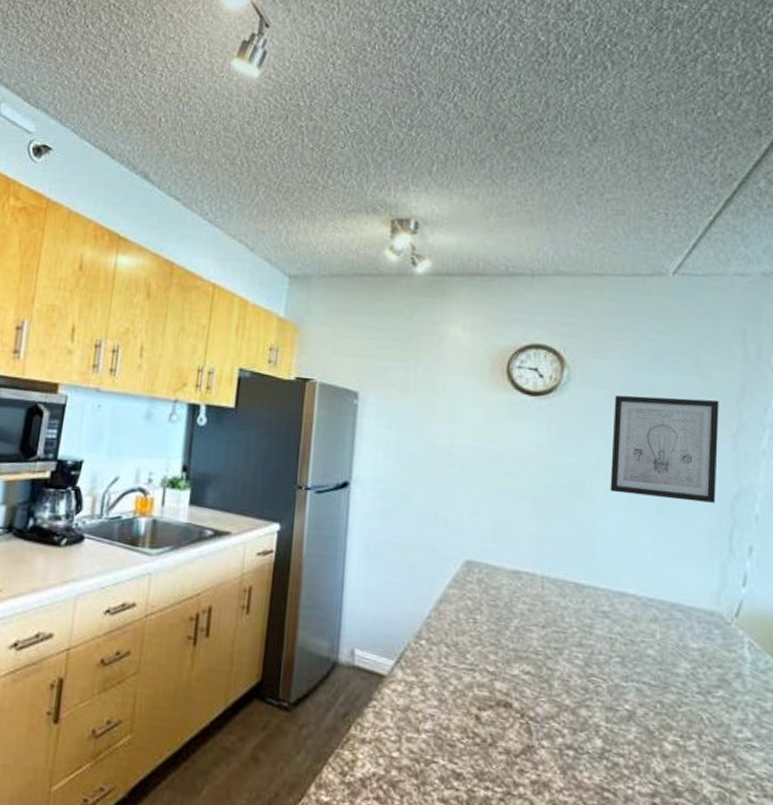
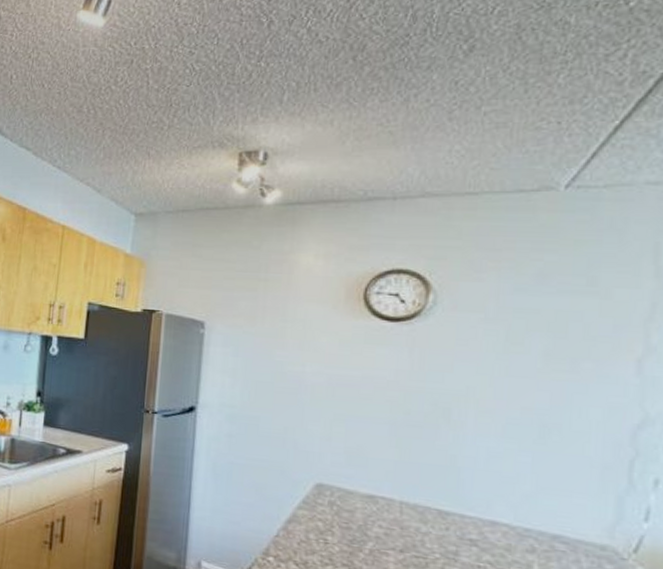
wall art: present [610,395,719,503] -> none [481,319,620,432]

